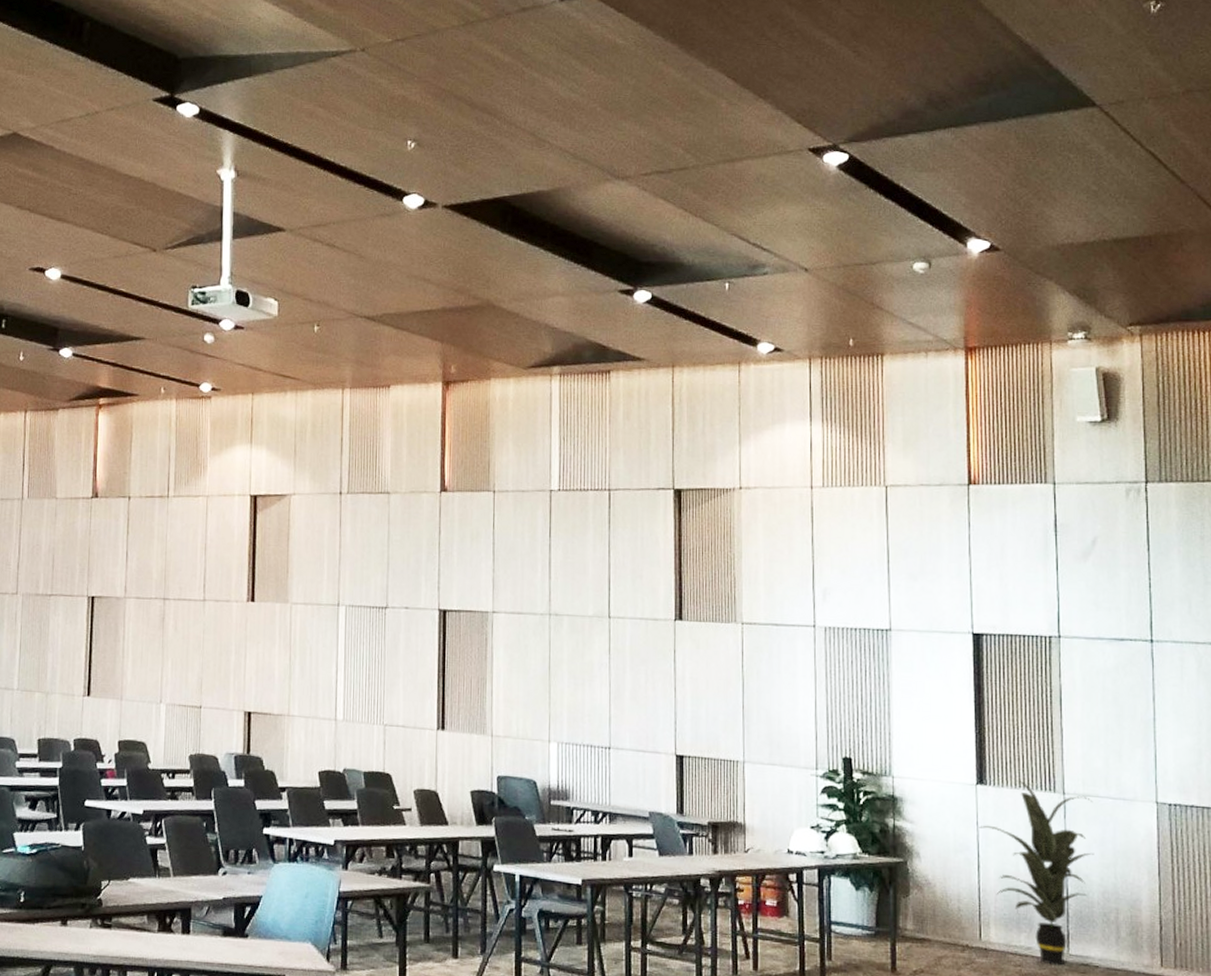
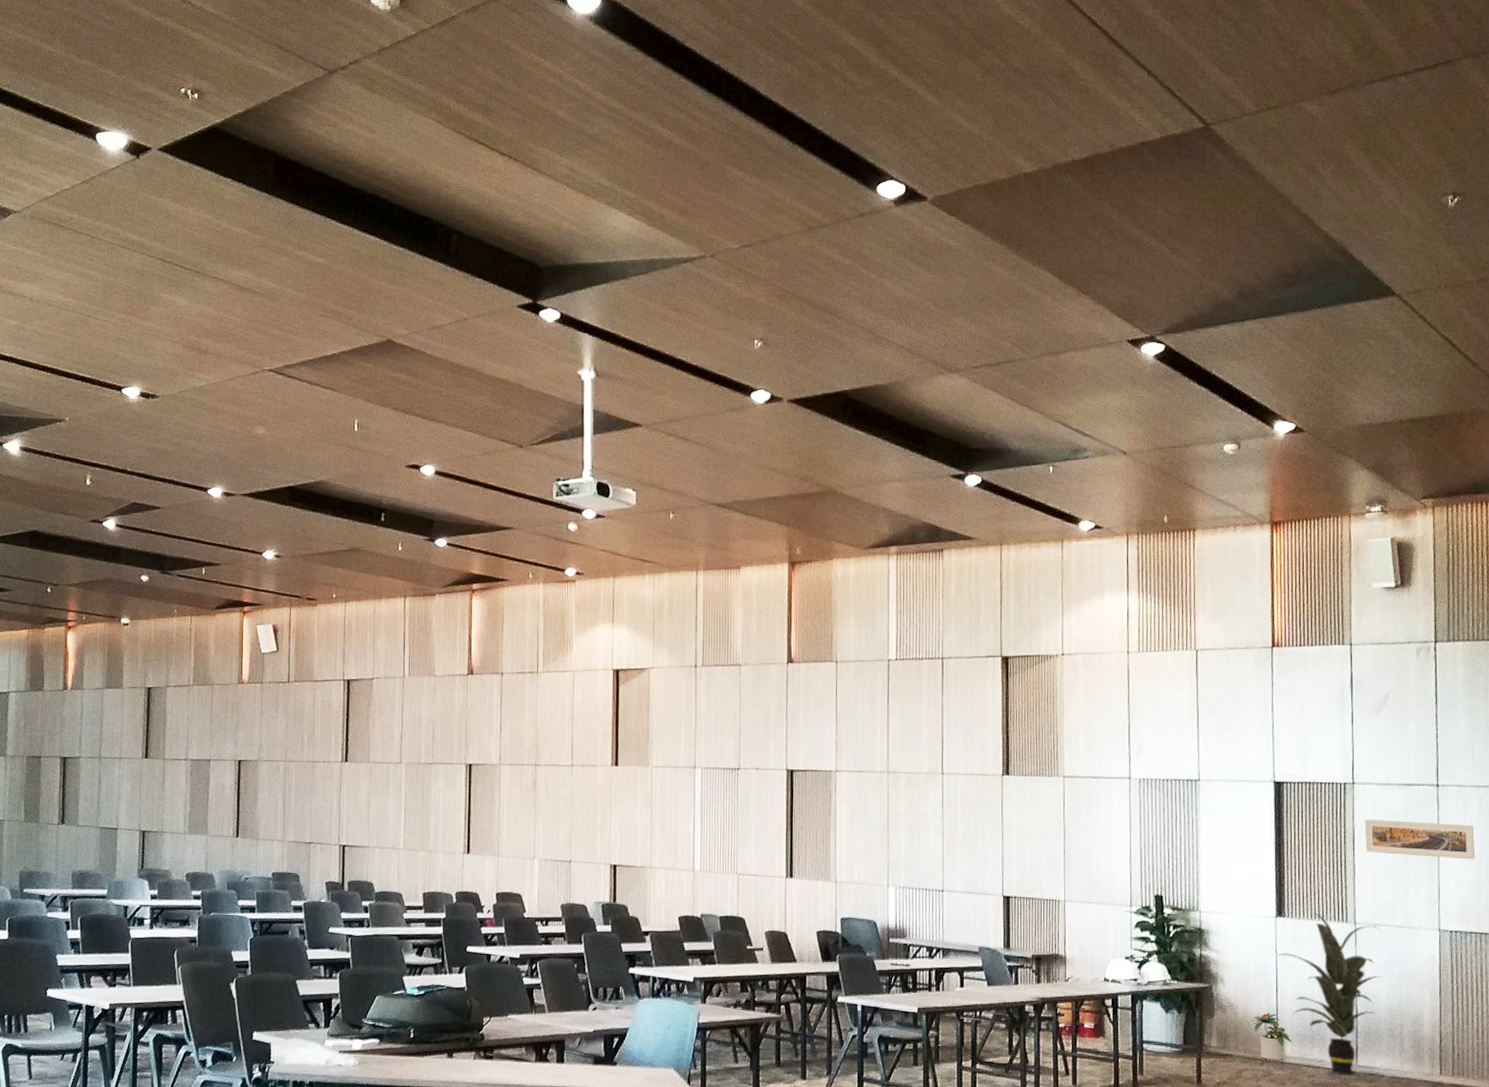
potted plant: none [947,892,997,947] -> present [1248,1012,1293,1061]
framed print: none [1072,677,1195,725] -> present [1364,819,1475,860]

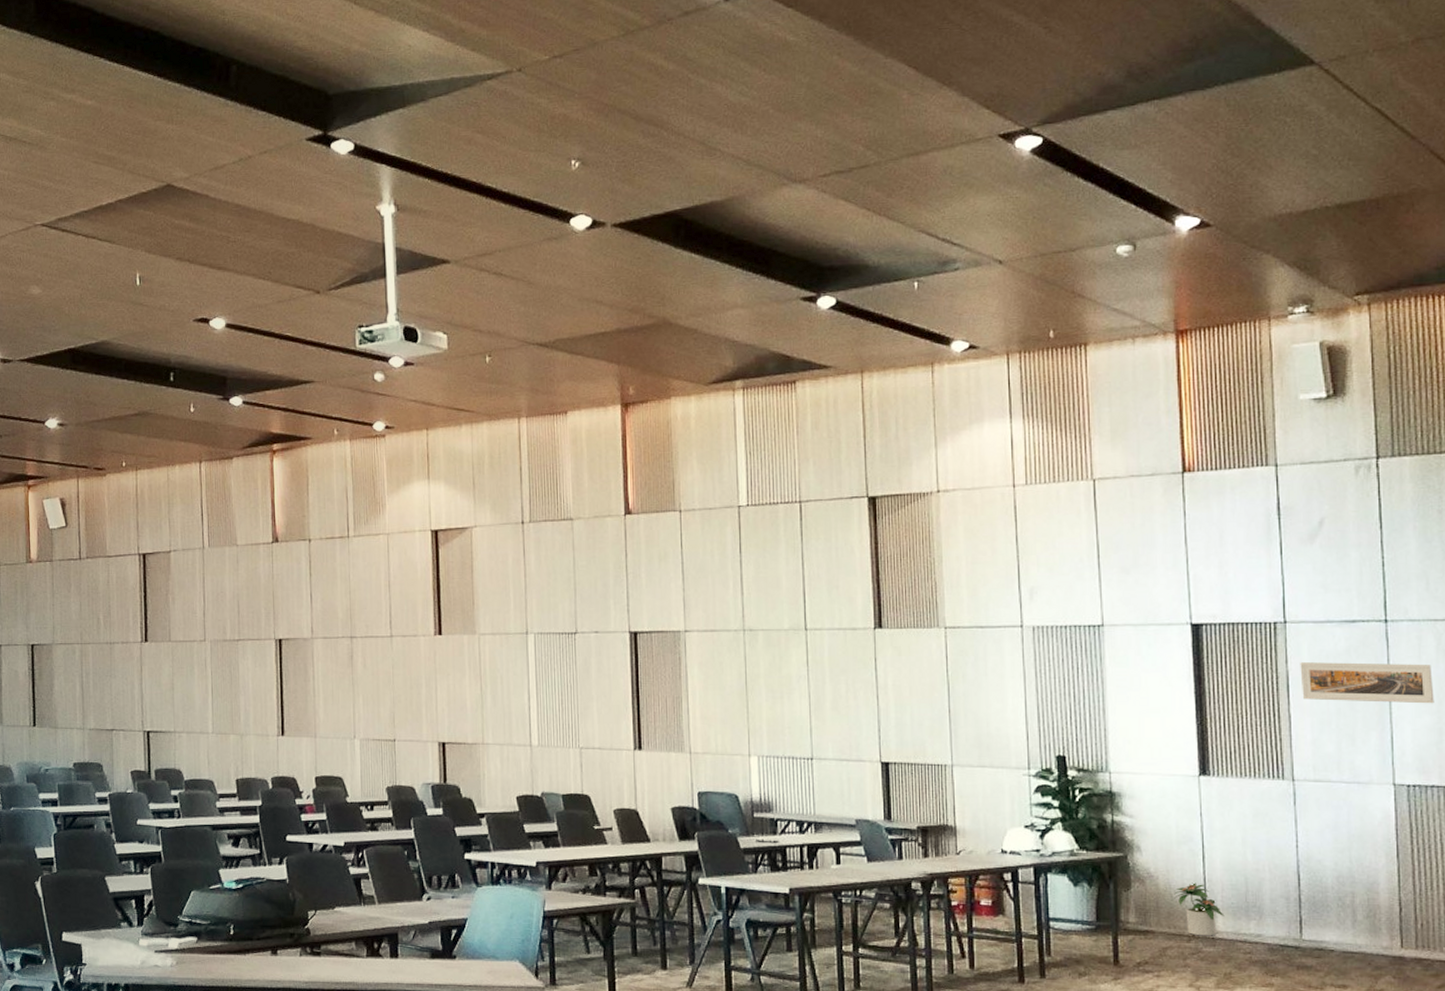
indoor plant: present [1278,913,1382,1076] -> none [1203,770,1328,951]

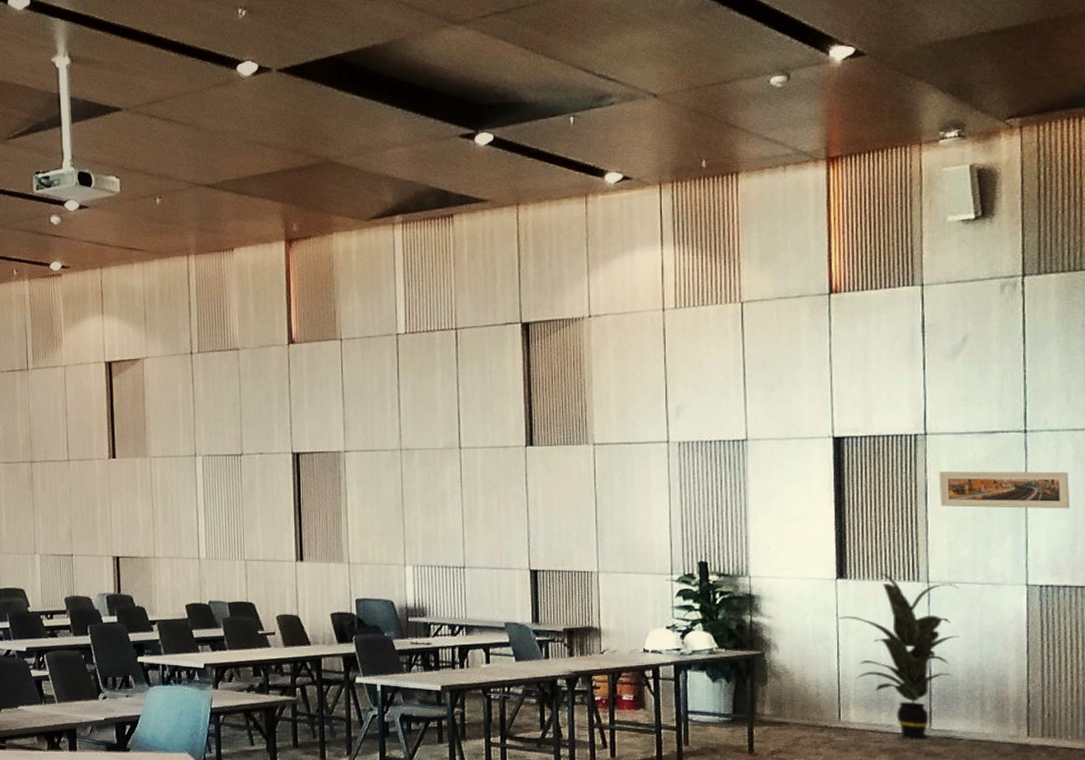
potted plant: present [1171,883,1225,936] -> none [806,678,857,727]
indoor plant: none [1203,770,1328,951] -> present [839,573,960,740]

